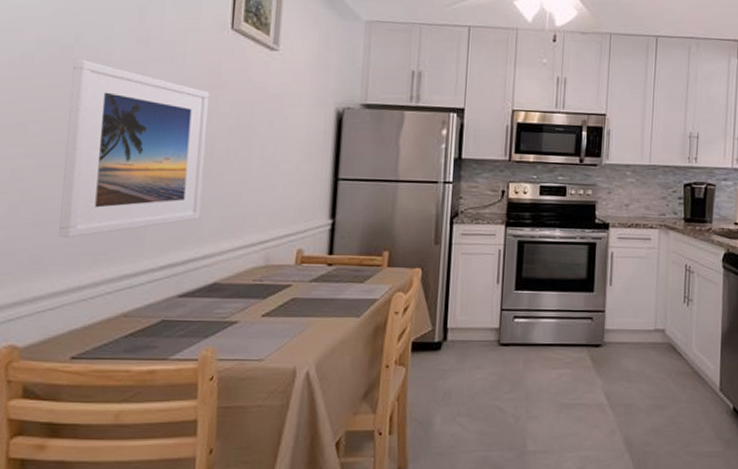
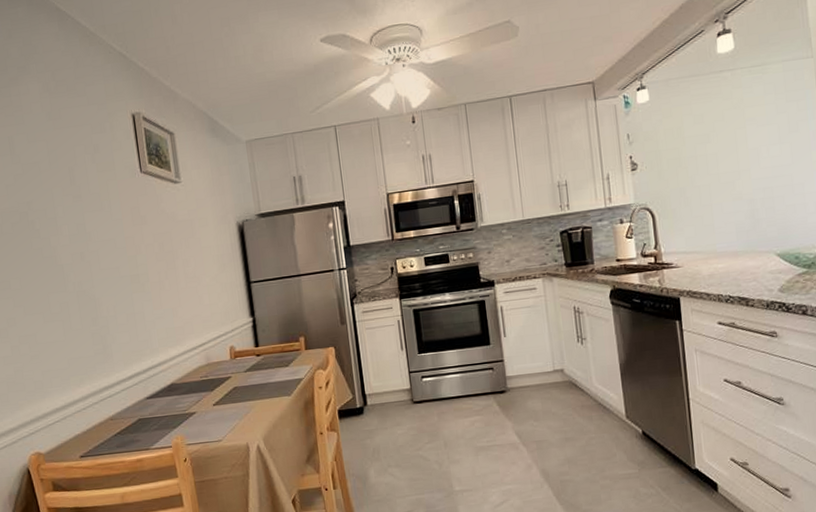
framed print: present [59,59,210,238] -> none [31,221,150,365]

